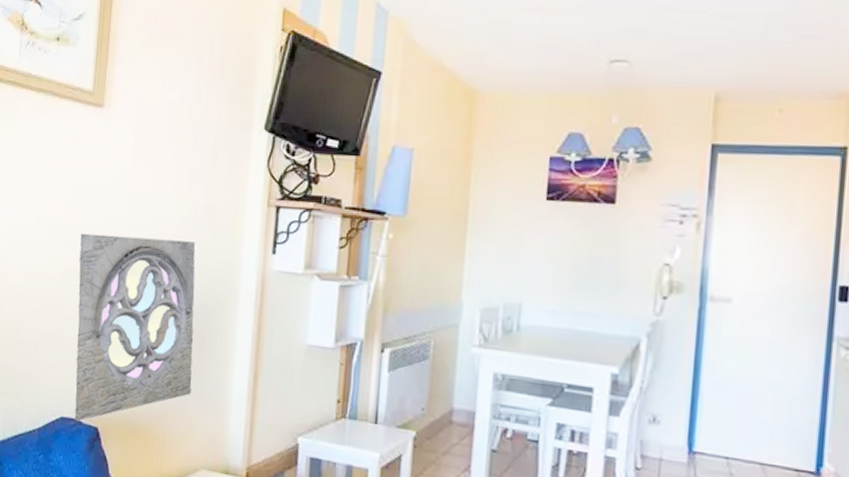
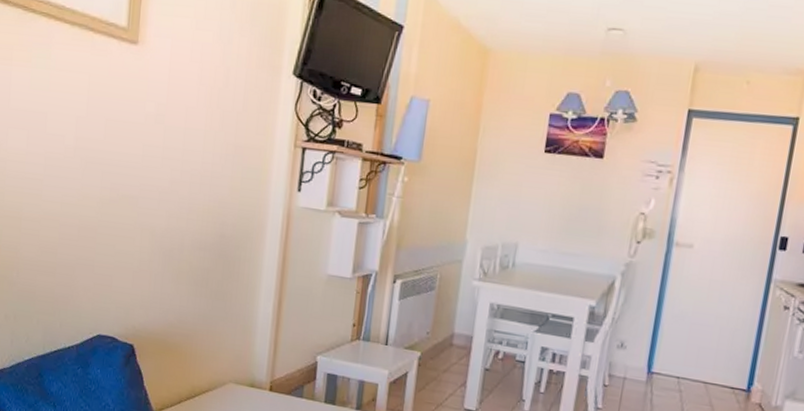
wall ornament: present [74,233,196,422] -> none [111,165,226,340]

